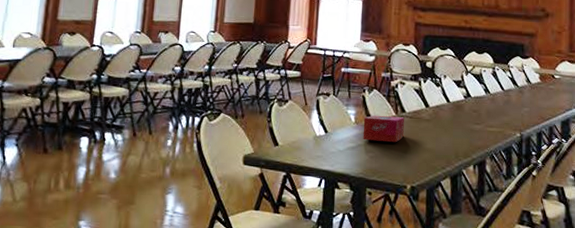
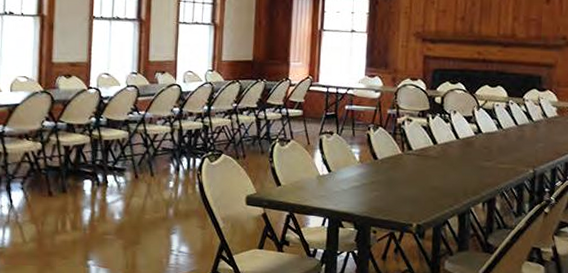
tissue box: present [363,115,404,143] -> none [367,153,411,181]

